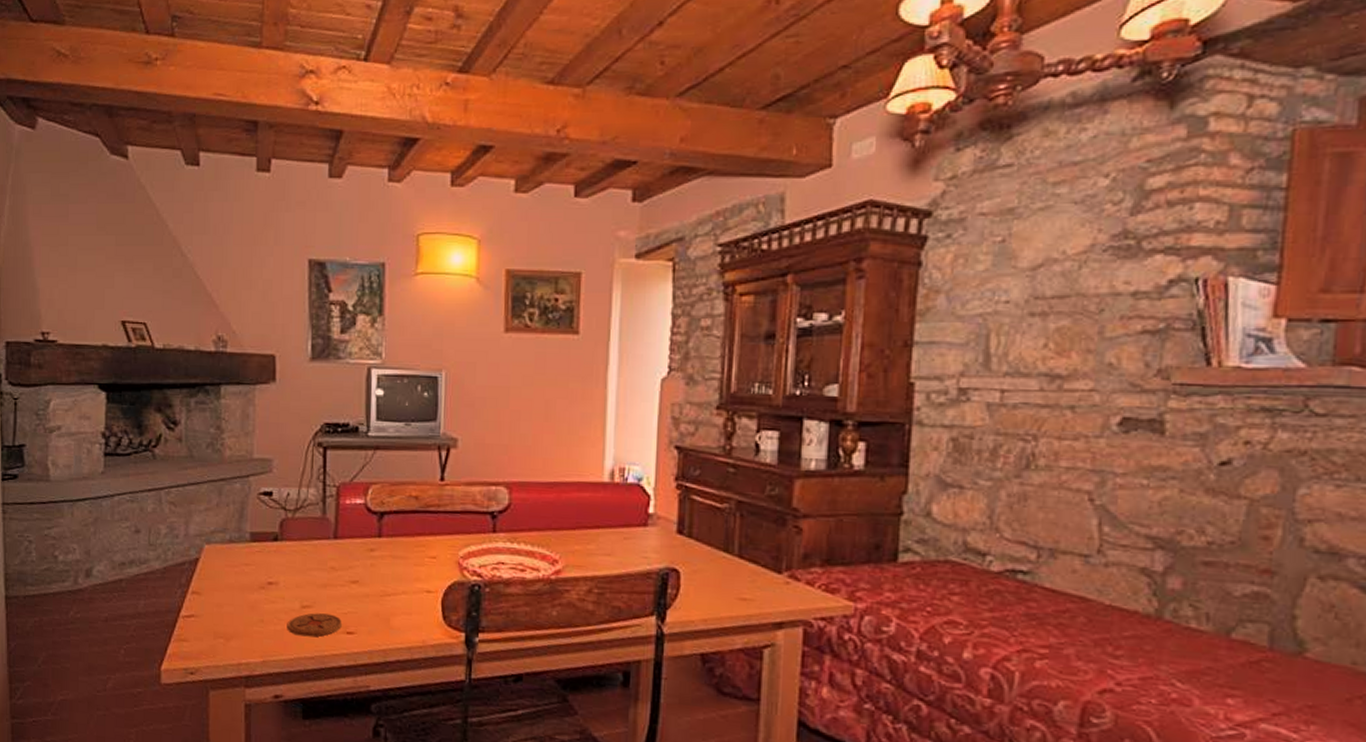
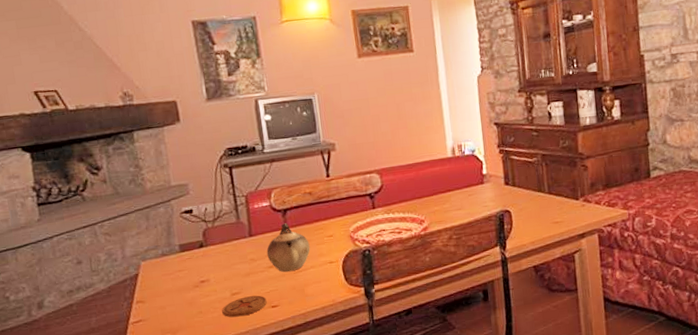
teapot: none [351,529,406,594] -> present [266,223,310,273]

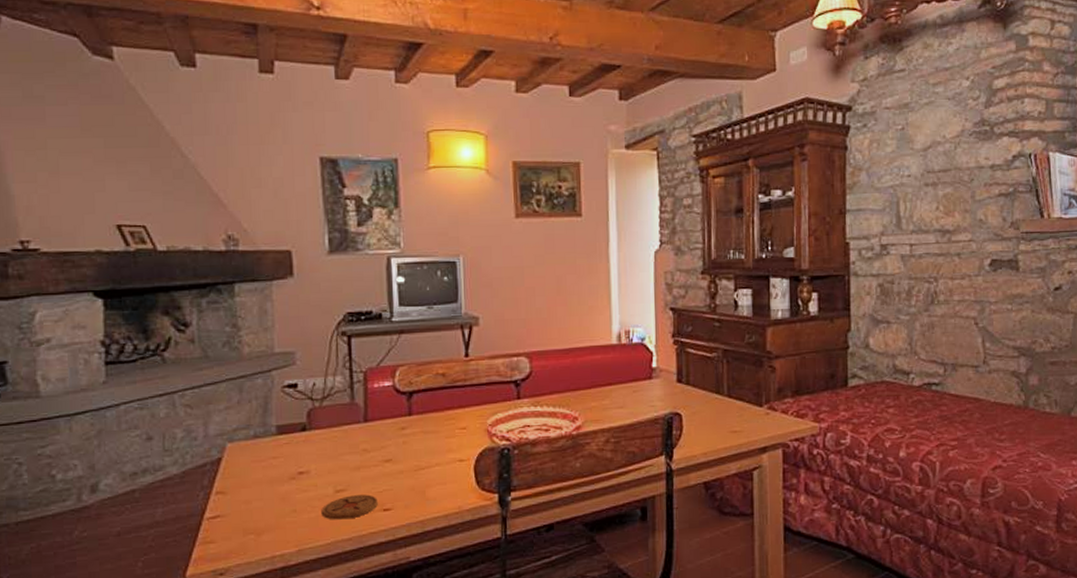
teapot: present [266,223,310,273] -> none [383,408,437,469]

